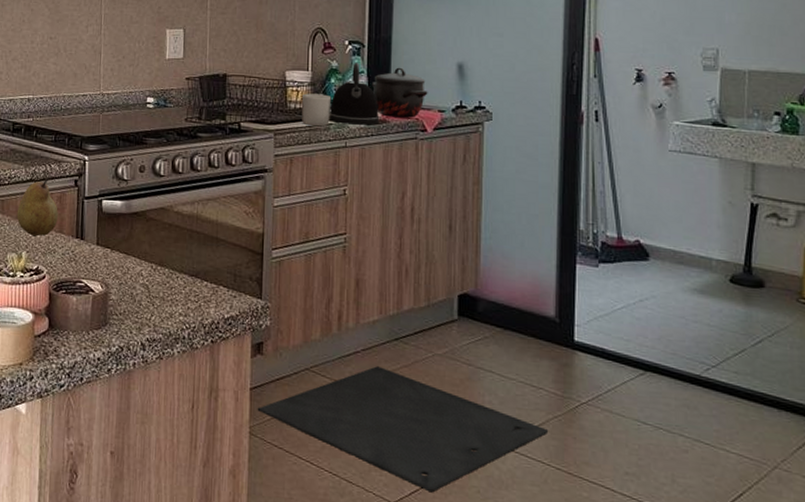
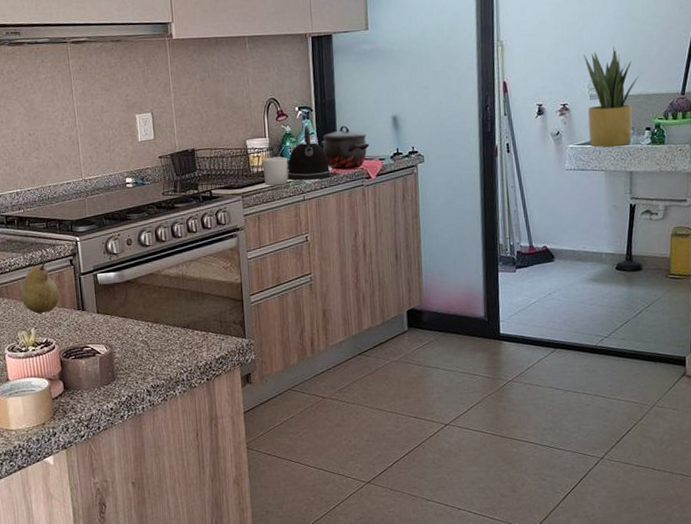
door mat: present [257,366,549,493] -> none [251,378,485,470]
planter: none [697,11,770,130] -> present [584,46,641,147]

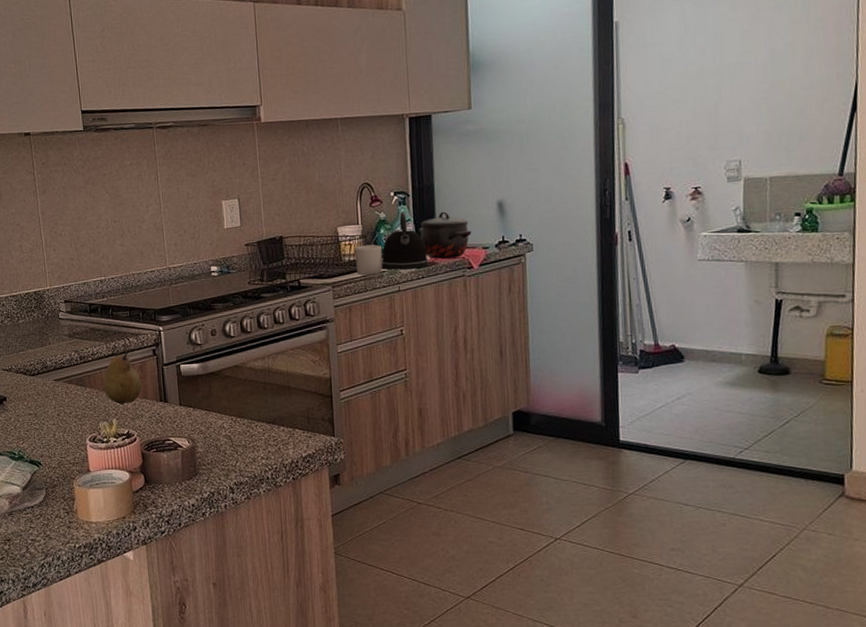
planter: present [584,46,641,147] -> none [720,122,789,235]

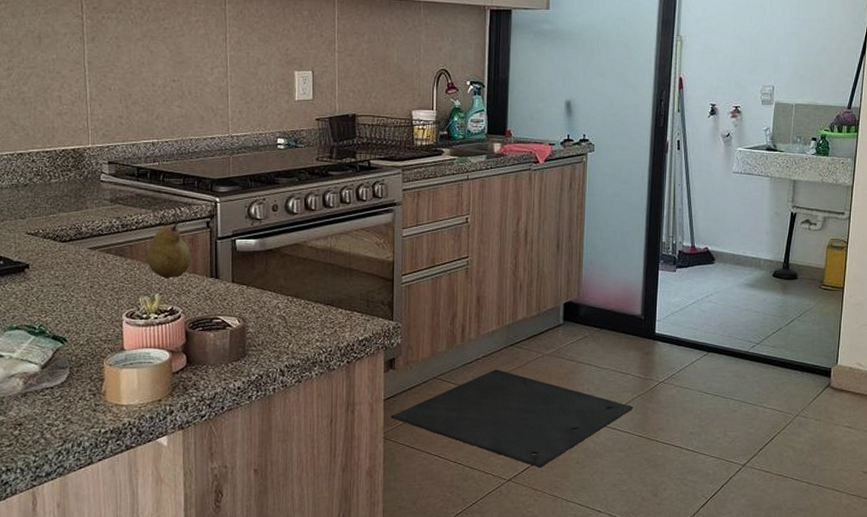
door mat: none [339,483,601,585] -> present [390,369,634,468]
mug: present [354,244,383,276] -> none [427,131,455,162]
kettle: present [381,211,429,270] -> none [452,101,498,159]
cooking pot: present [419,211,472,259] -> none [491,105,540,151]

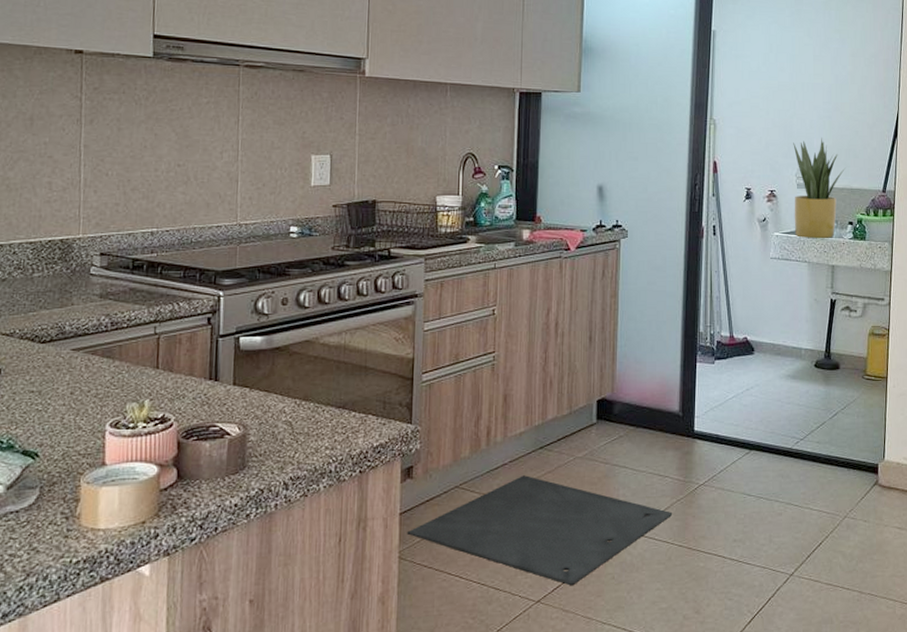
fruit: present [147,219,191,279] -> none [137,315,188,382]
planter: none [757,54,812,153] -> present [793,137,846,238]

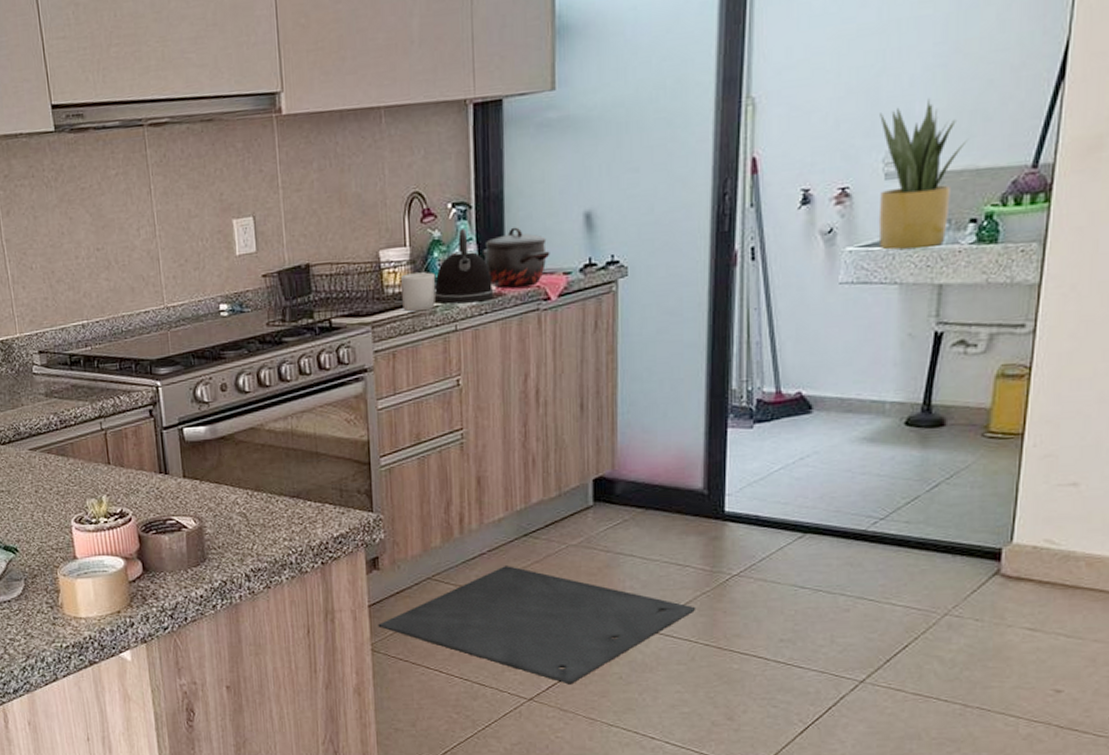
mug: none [452,217,482,250] -> present [400,272,436,312]
kettle: none [478,185,527,246] -> present [433,227,494,304]
cooking pot: none [520,190,572,238] -> present [483,227,550,289]

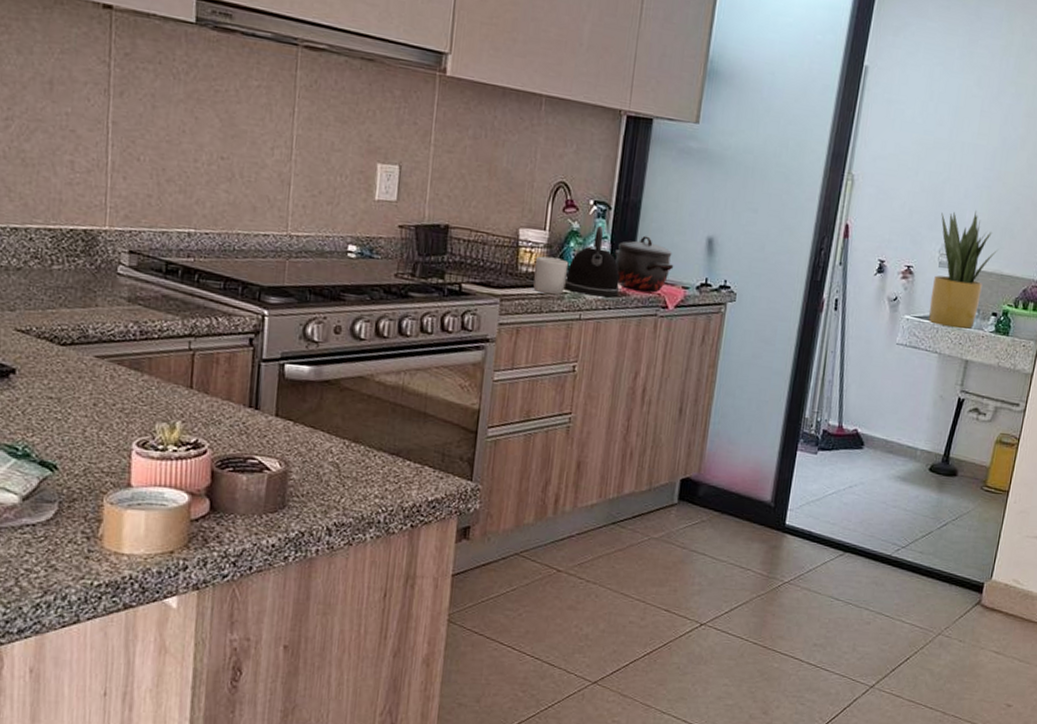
door mat: present [378,566,696,685] -> none [458,550,751,671]

